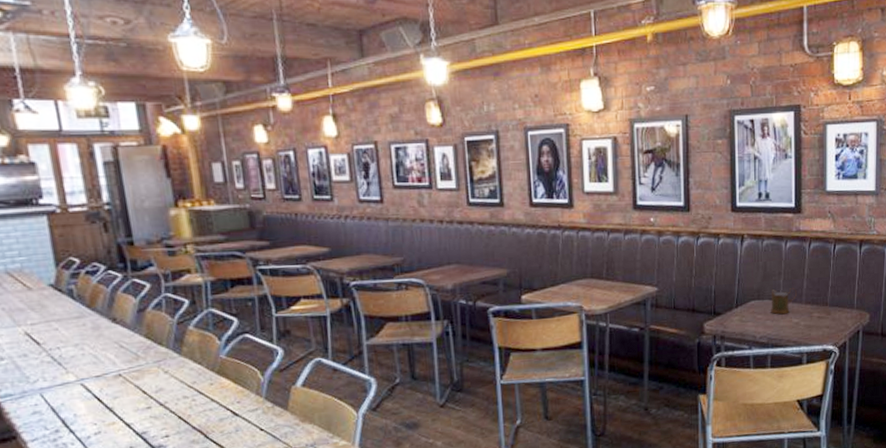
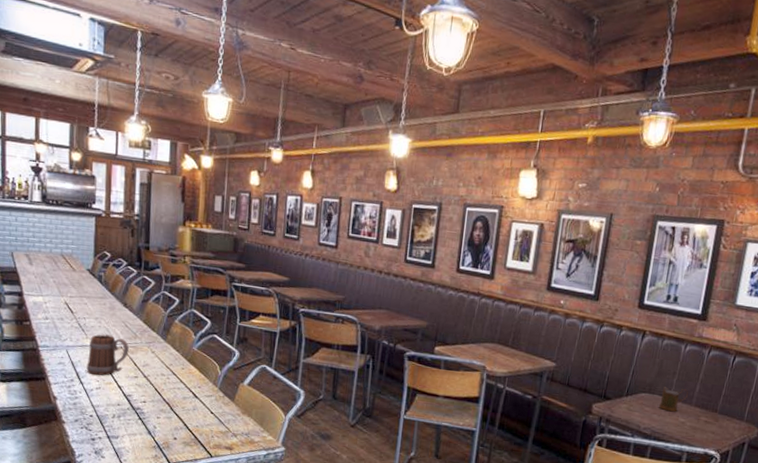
beer mug: none [72,362,132,418] -> present [86,334,129,376]

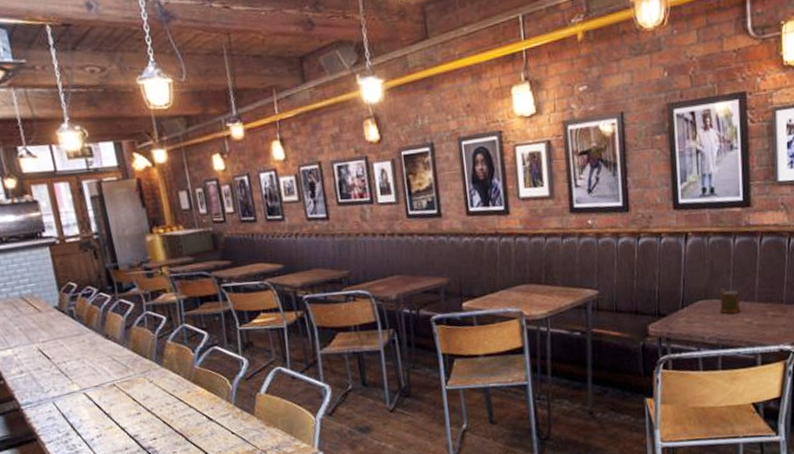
beer mug: present [86,334,129,376] -> none [77,374,124,422]

